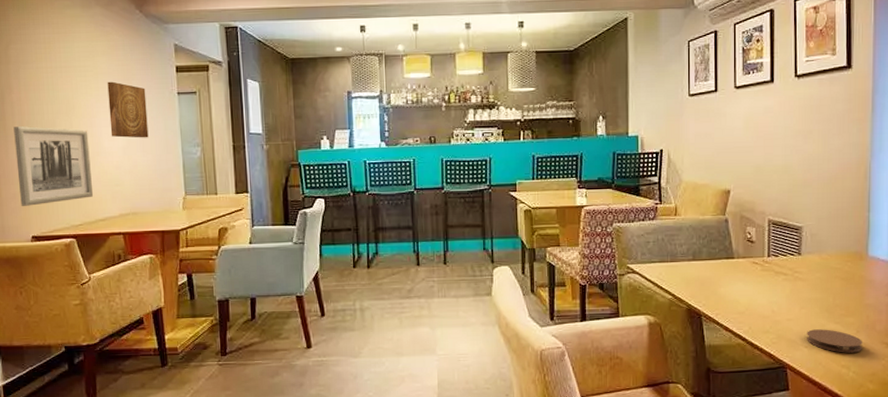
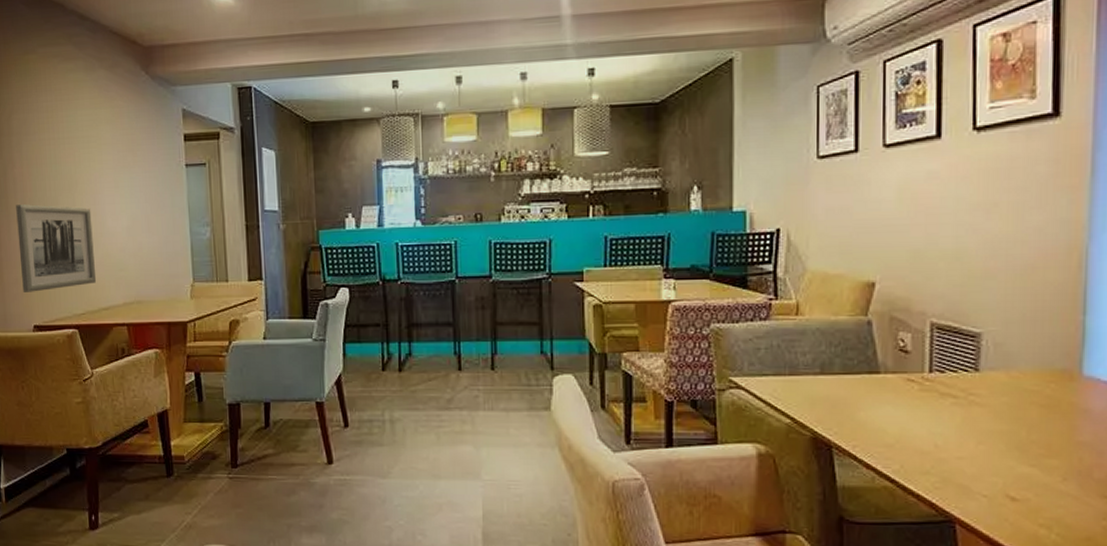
wall art: present [107,81,149,138] -> none [111,153,155,217]
coaster: present [807,329,862,353] -> none [986,473,1071,508]

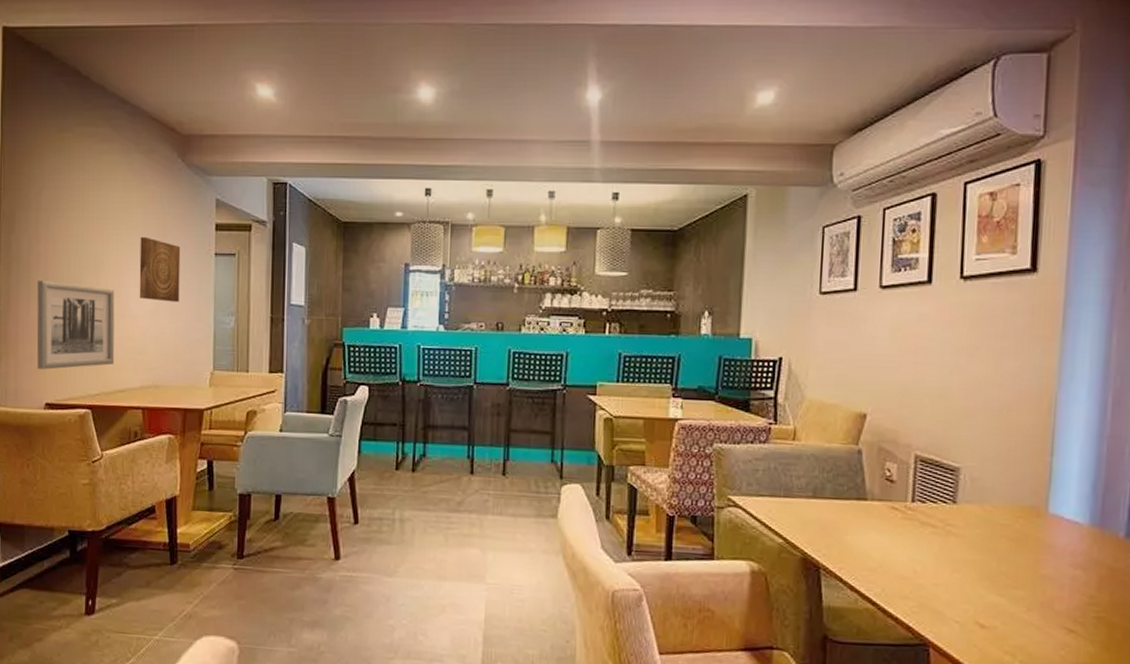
wall art: none [111,153,155,217] -> present [139,236,181,303]

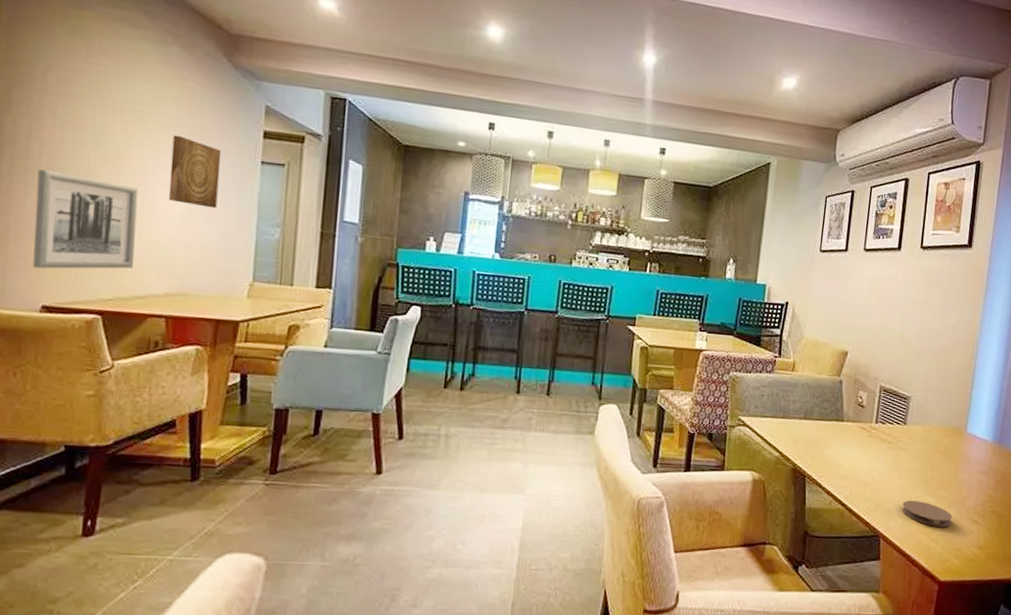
coaster: none [958,600,1035,637] -> present [902,500,952,527]

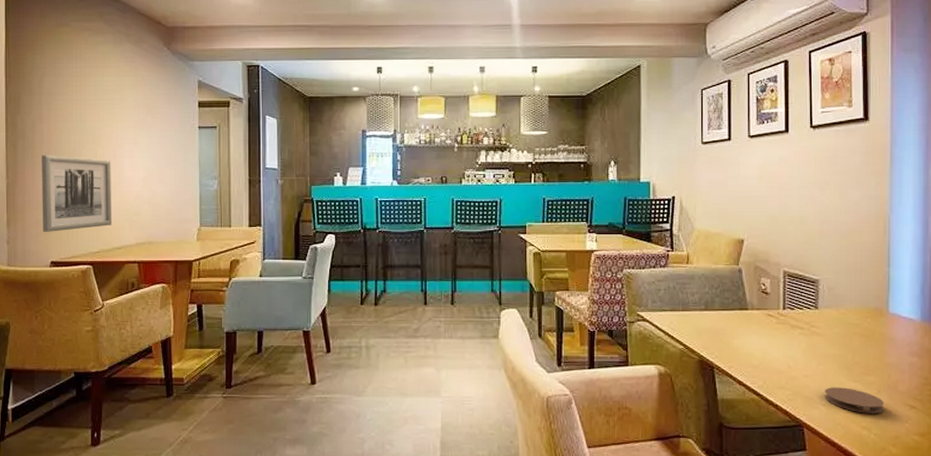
wall art: present [168,135,222,209] -> none [132,114,168,170]

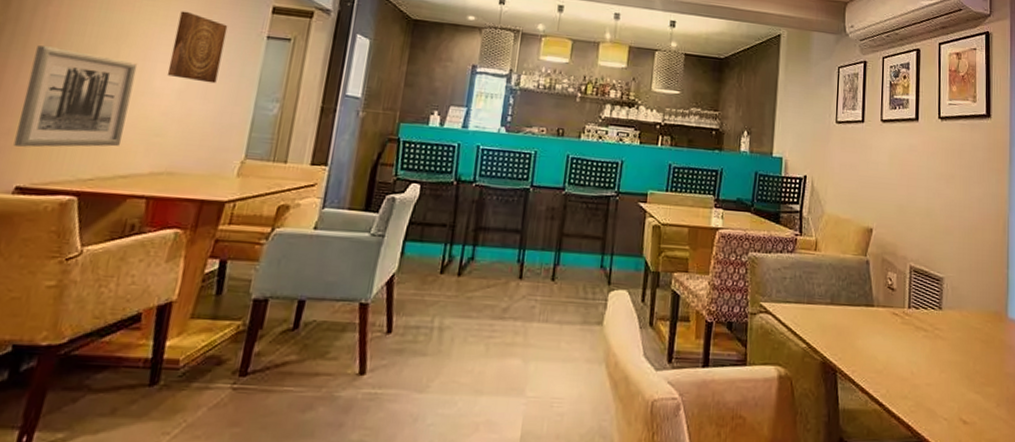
wall art: none [132,114,168,170] -> present [167,11,228,84]
coaster: present [825,387,884,414] -> none [946,398,1003,430]

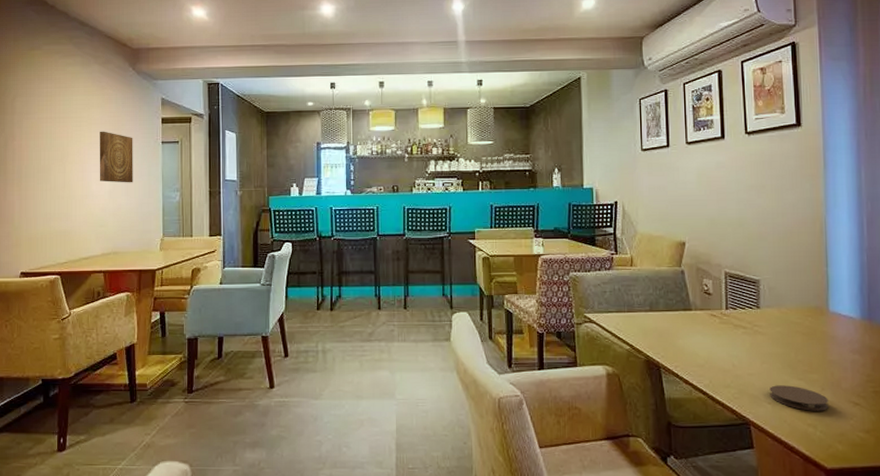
wall art: present [13,45,138,148] -> none [13,171,79,244]
coaster: none [946,398,1003,430] -> present [769,385,828,411]

